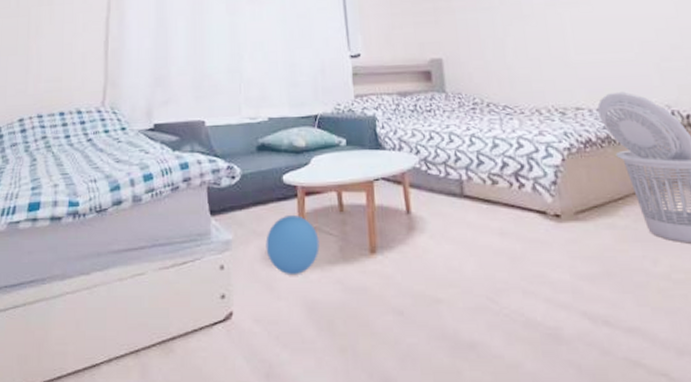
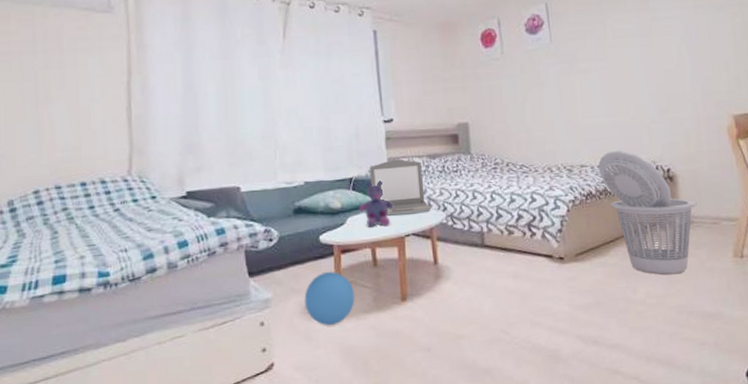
toy: none [323,119,362,169] -> present [358,180,394,228]
laptop: none [335,96,403,158] -> present [369,159,432,217]

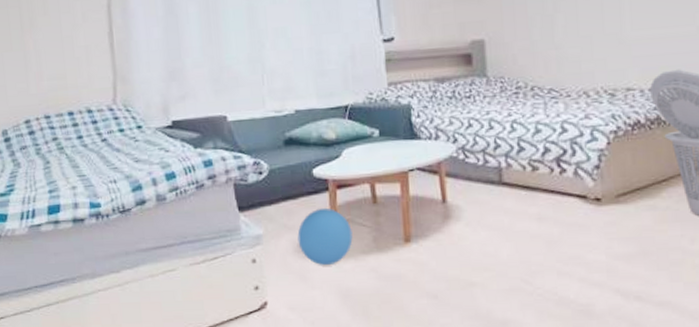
toy: present [358,180,394,228] -> none [355,108,396,161]
laptop: present [369,159,432,217] -> none [367,83,440,149]

